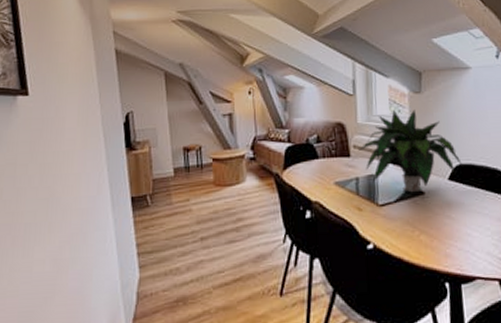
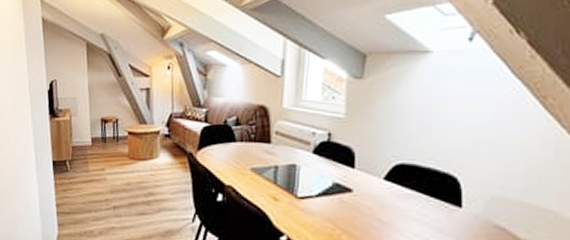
potted plant: present [359,109,462,193] -> none [281,96,404,190]

